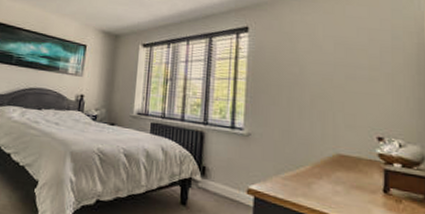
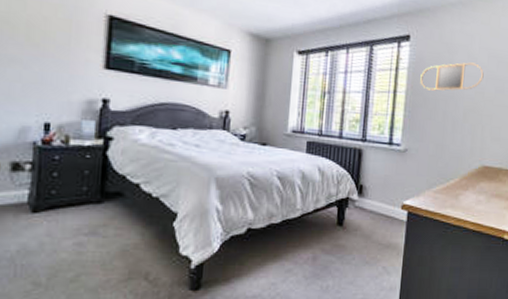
home mirror: none [261,50,331,78] -> present [420,62,484,91]

